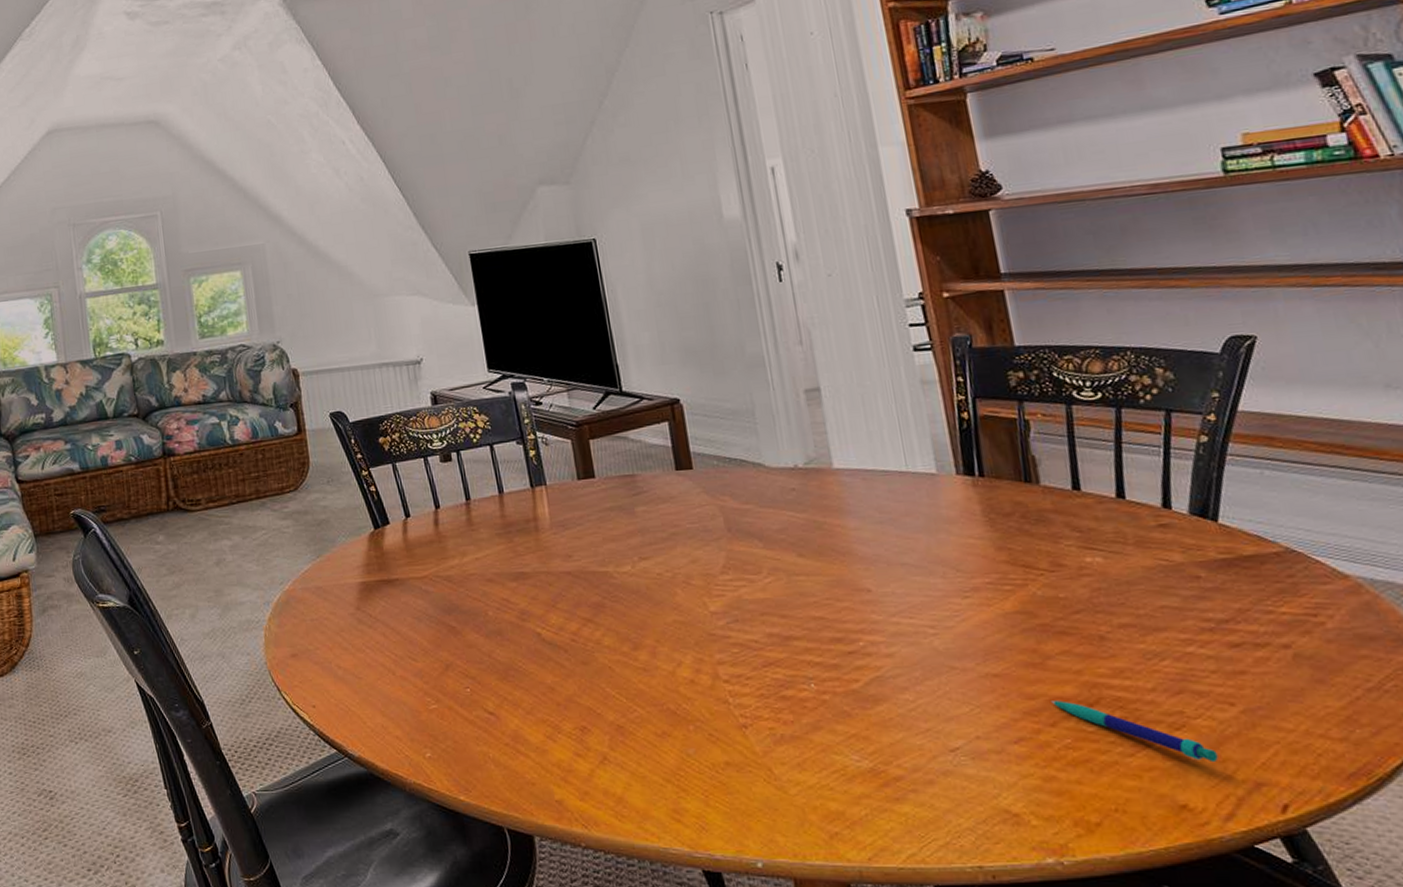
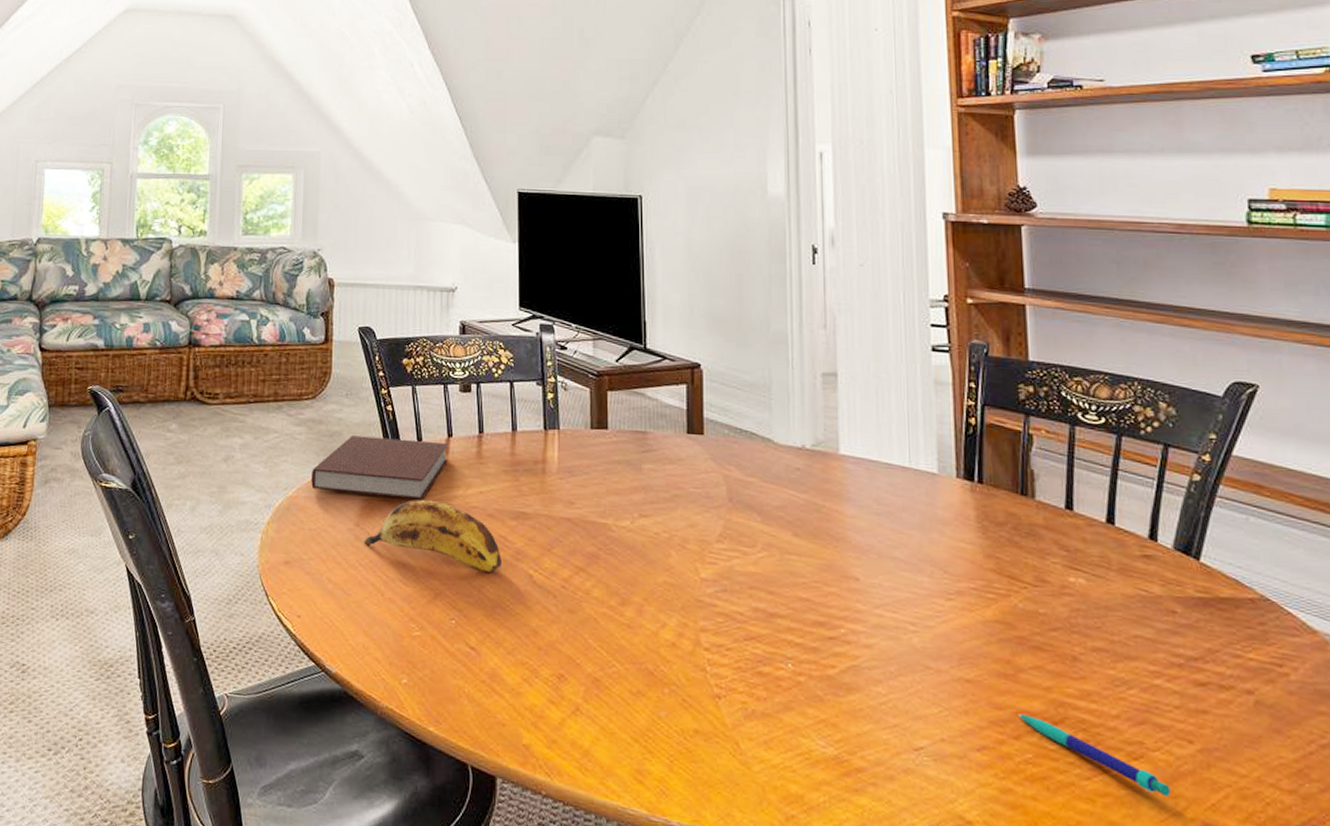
notebook: none [304,515,439,579] -> present [311,435,448,500]
banana: none [367,573,509,638] -> present [363,499,503,573]

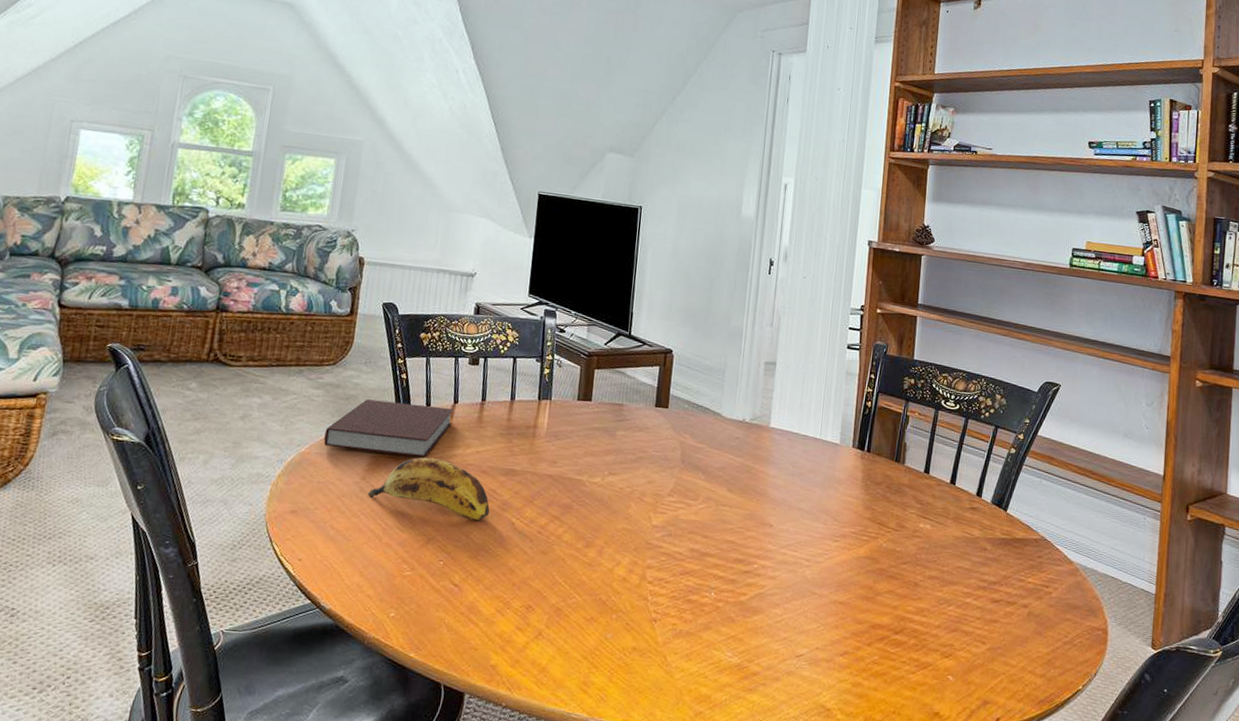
pen: present [1018,714,1171,797] -> none [872,626,966,684]

